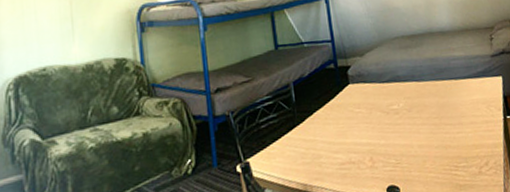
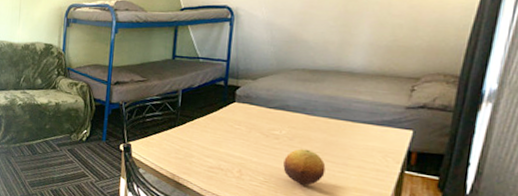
fruit: none [408,117,447,156] -> present [283,148,326,185]

